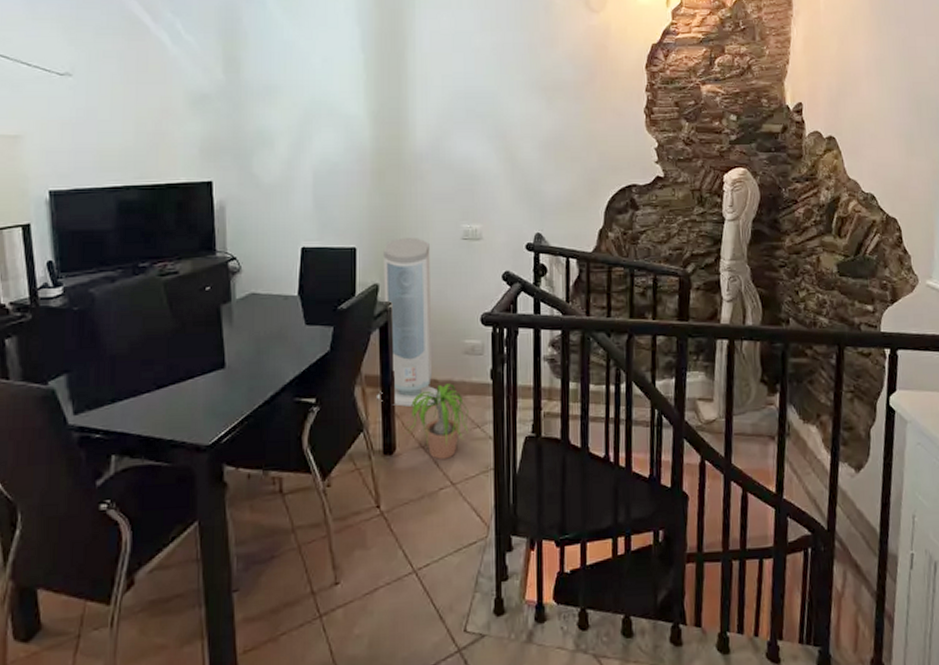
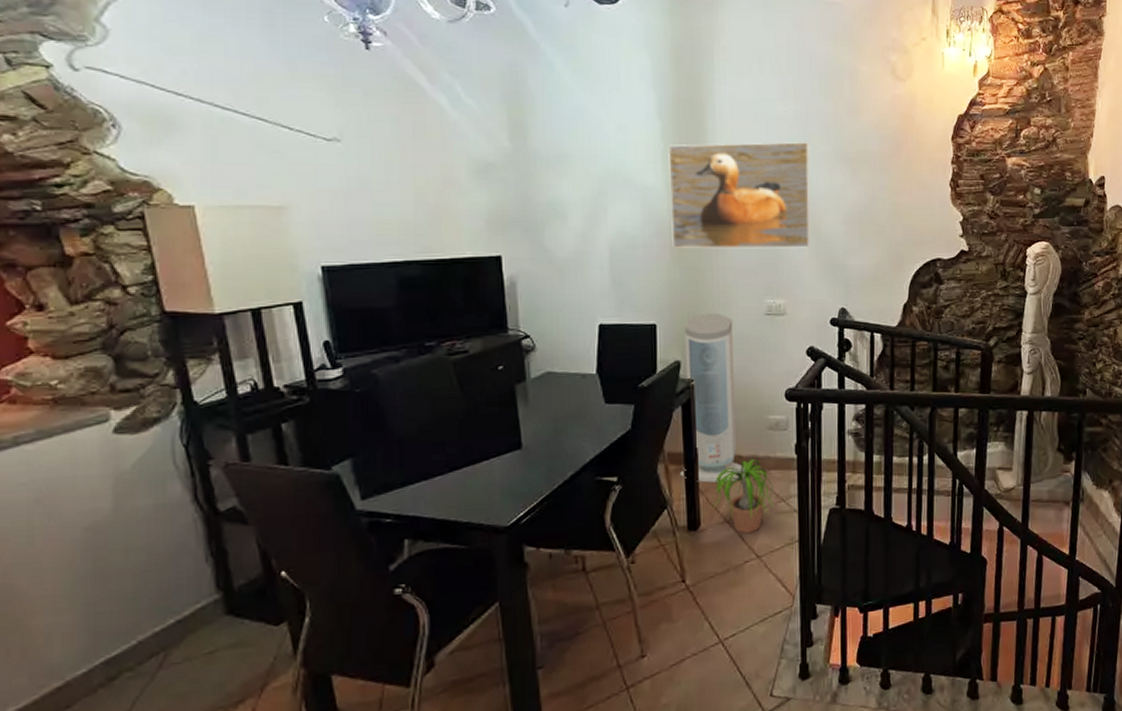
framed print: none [371,71,507,175] -> present [668,141,810,249]

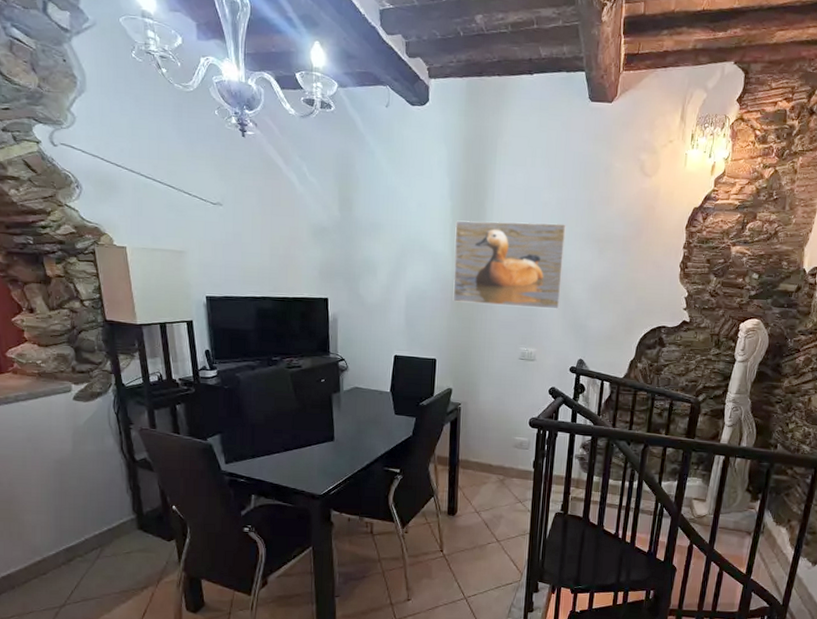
air purifier: present [680,312,745,483] -> none [445,354,494,483]
potted plant: present [711,459,774,534] -> none [466,468,514,523]

